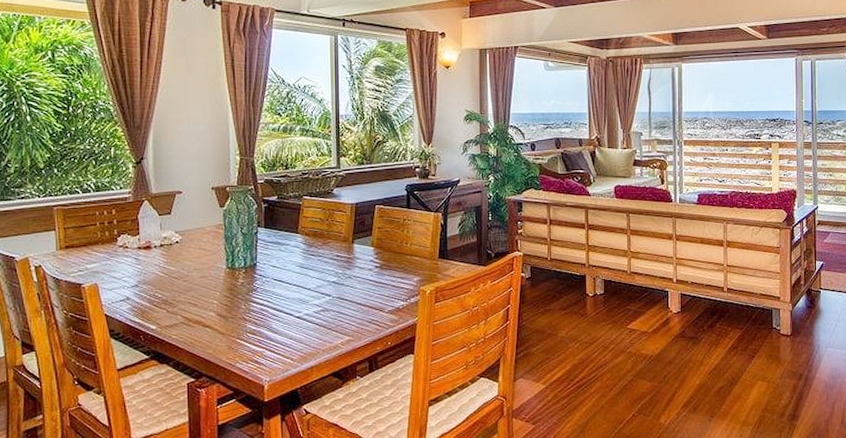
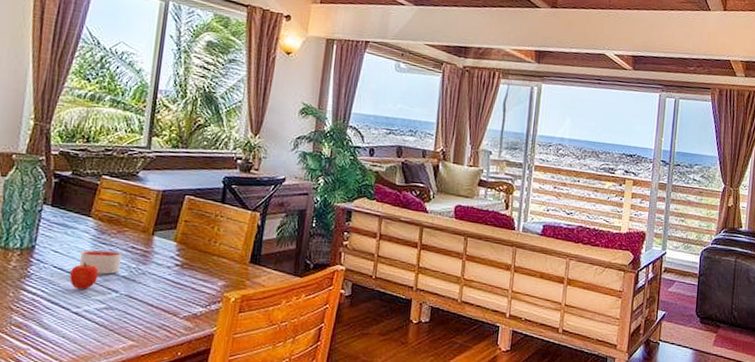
fruit: none [288,273,312,296] -> present [69,262,99,289]
candle: none [295,260,330,282] -> present [79,249,123,275]

